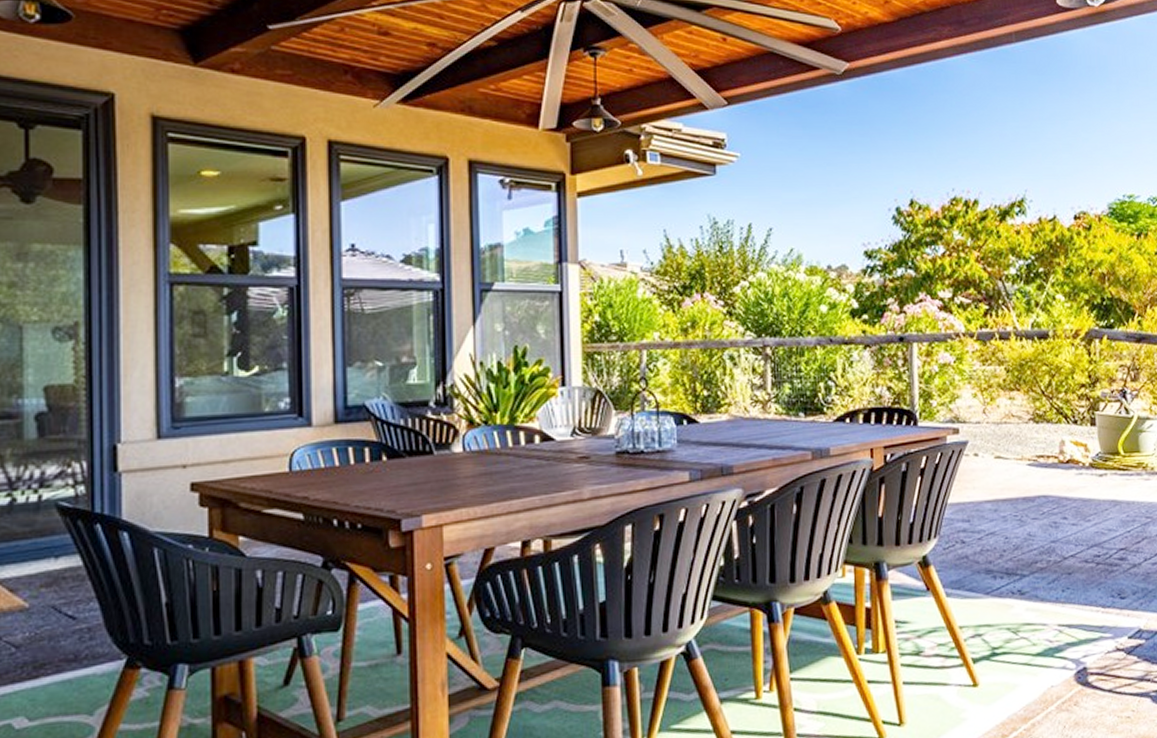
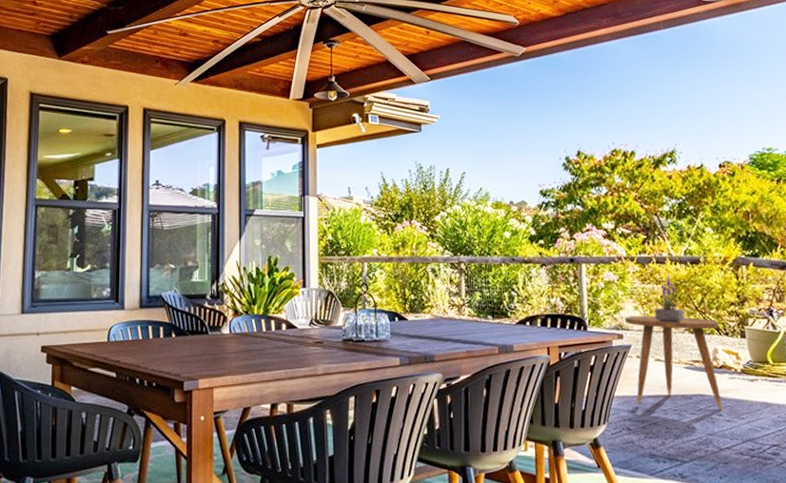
side table: none [961,404,1068,513] -> present [625,316,723,411]
potted plant: none [996,353,1030,413] -> present [654,274,685,323]

